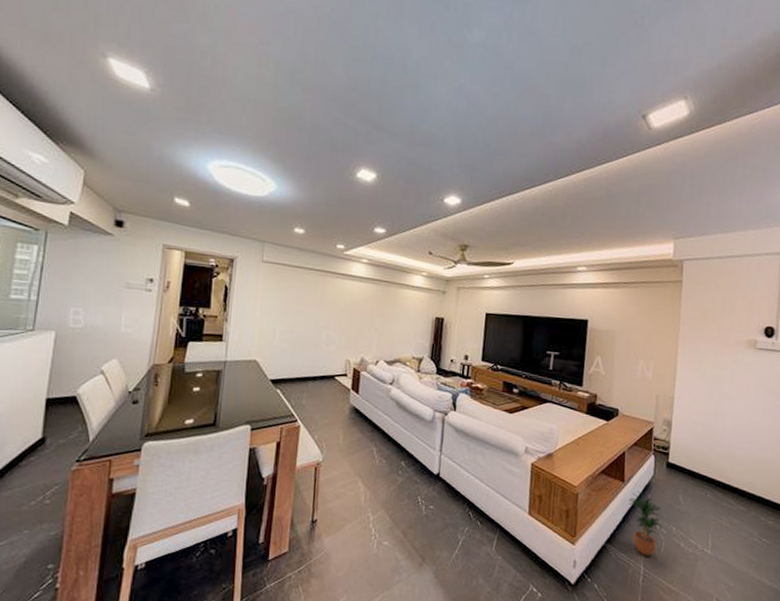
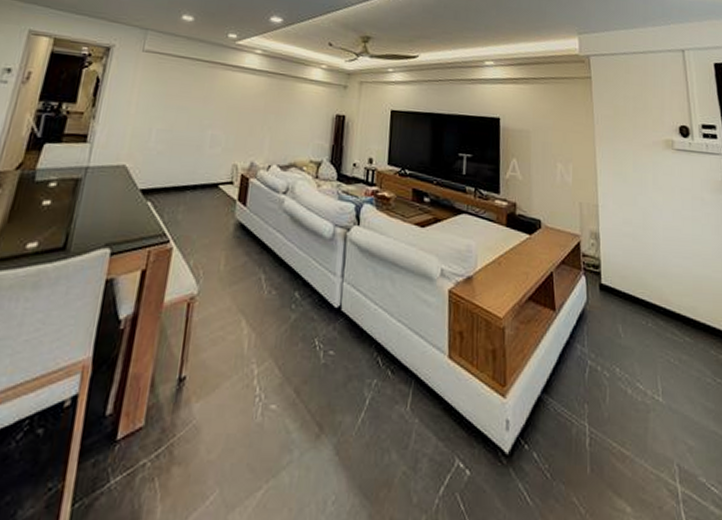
potted plant: present [628,491,662,556] -> none [563,322,604,409]

